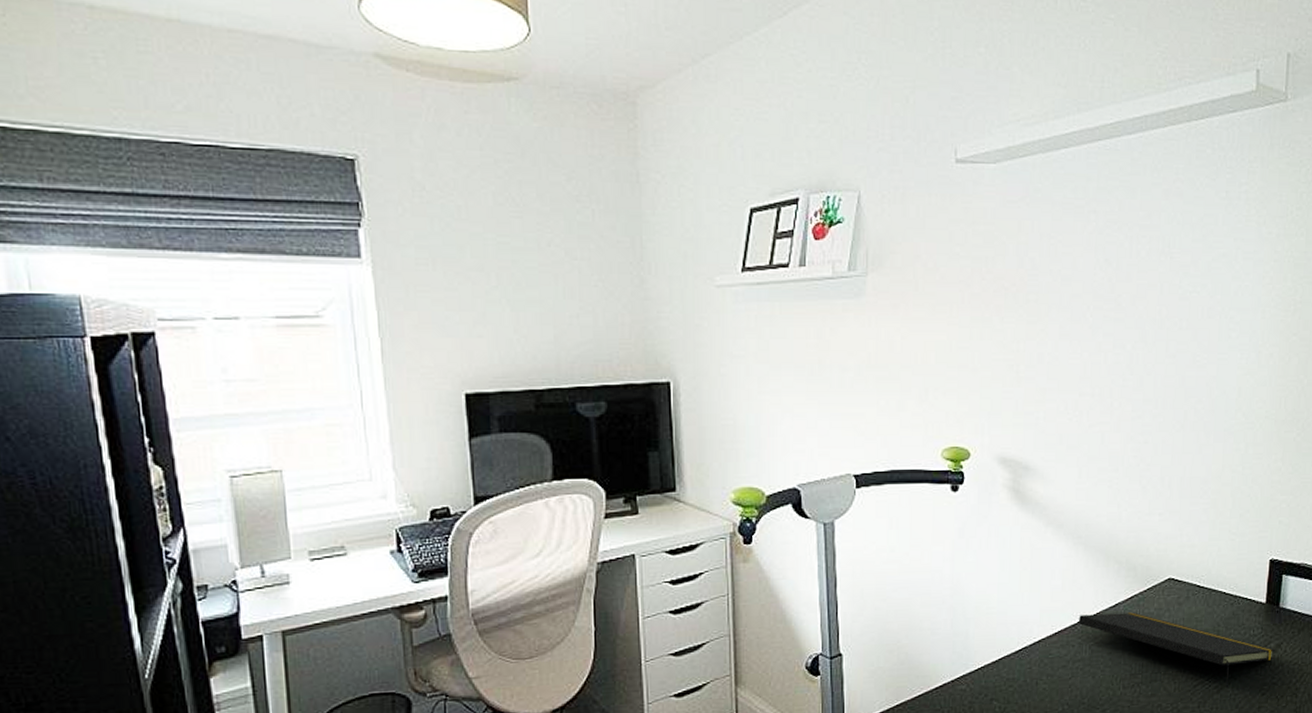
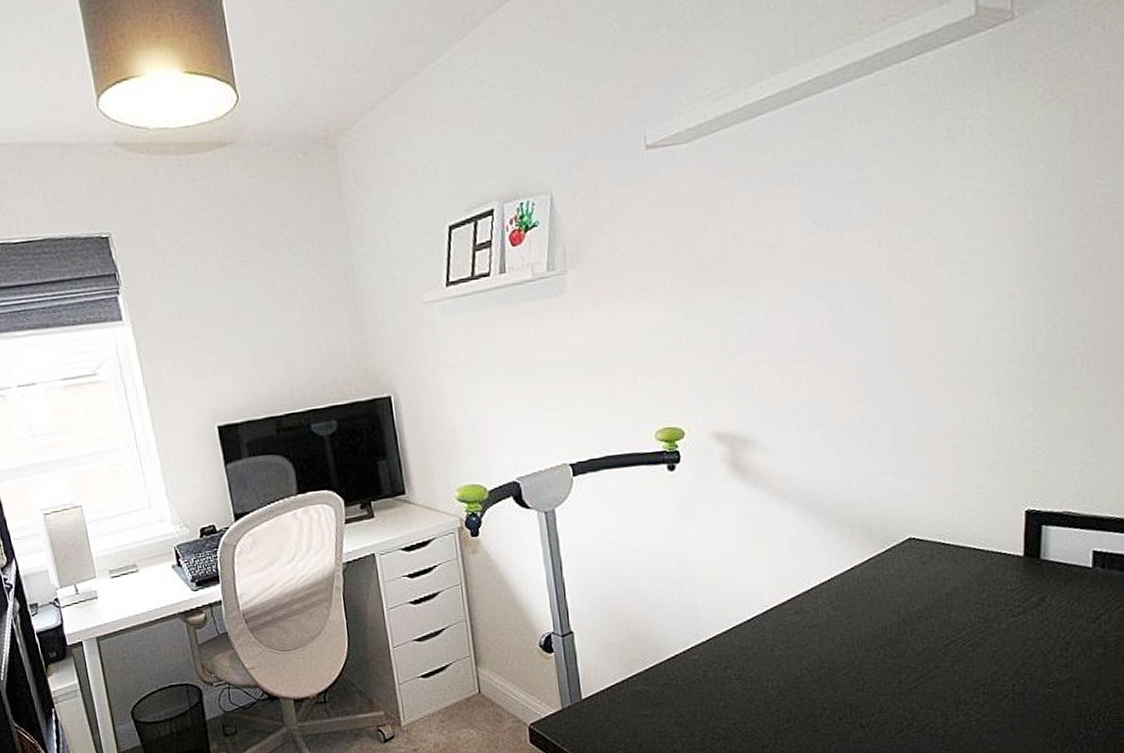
notepad: present [1078,612,1276,689] -> none [811,575,1039,647]

